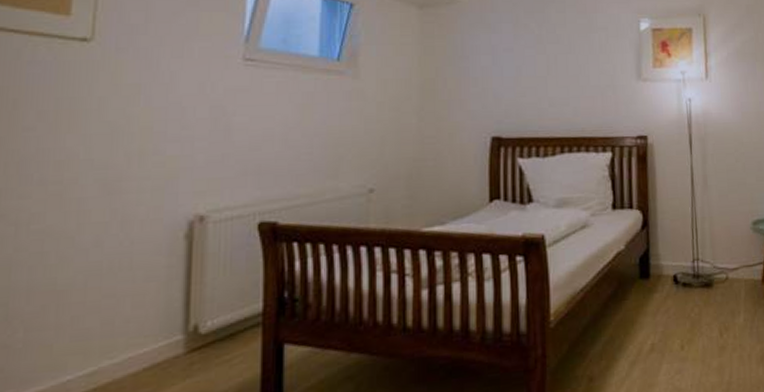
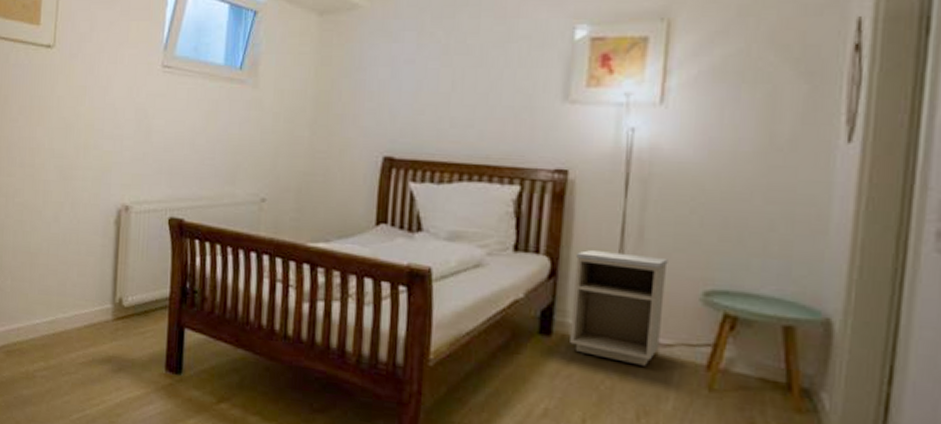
nightstand: none [661,199,729,290] -> present [570,249,668,366]

